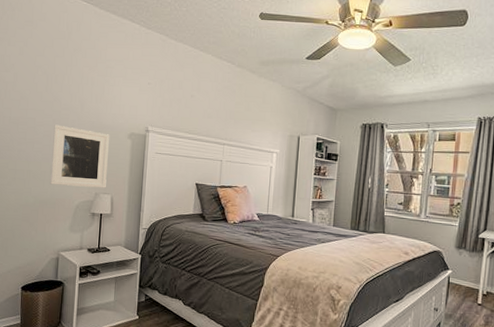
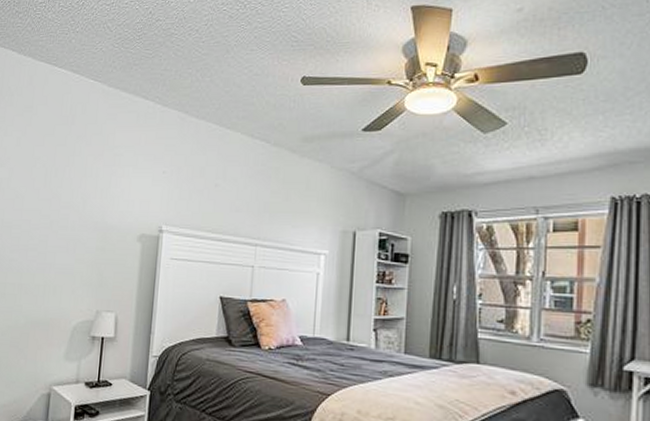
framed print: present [49,124,109,188] -> none [43,227,115,305]

